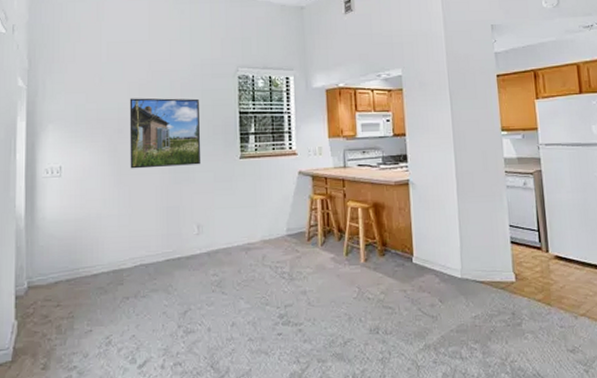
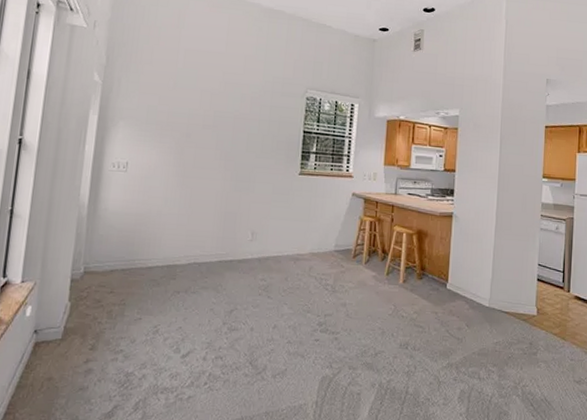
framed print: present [129,98,201,169] -> none [194,105,267,176]

